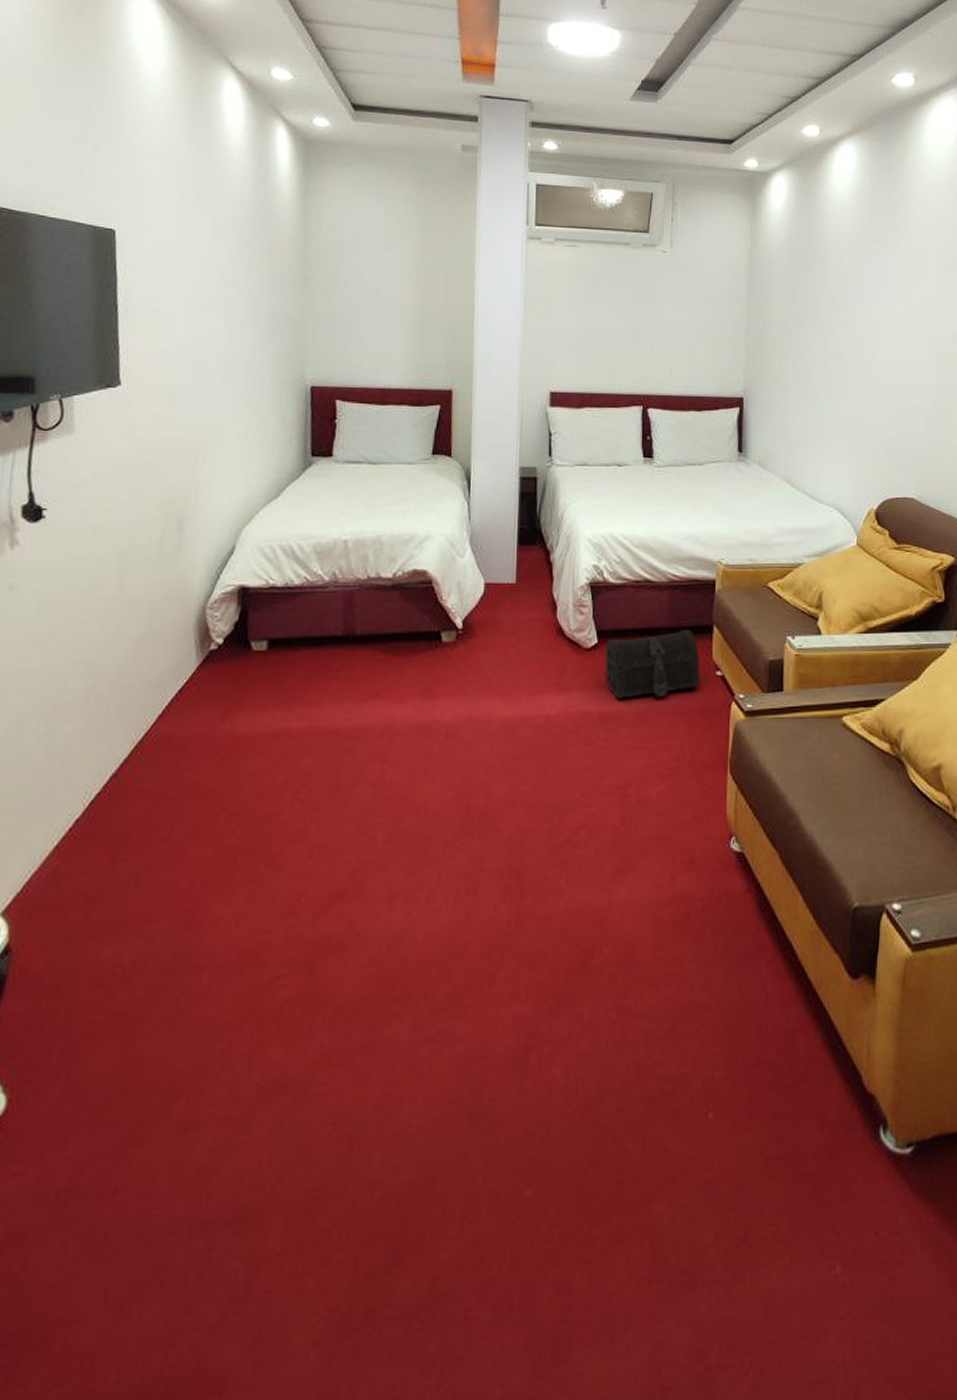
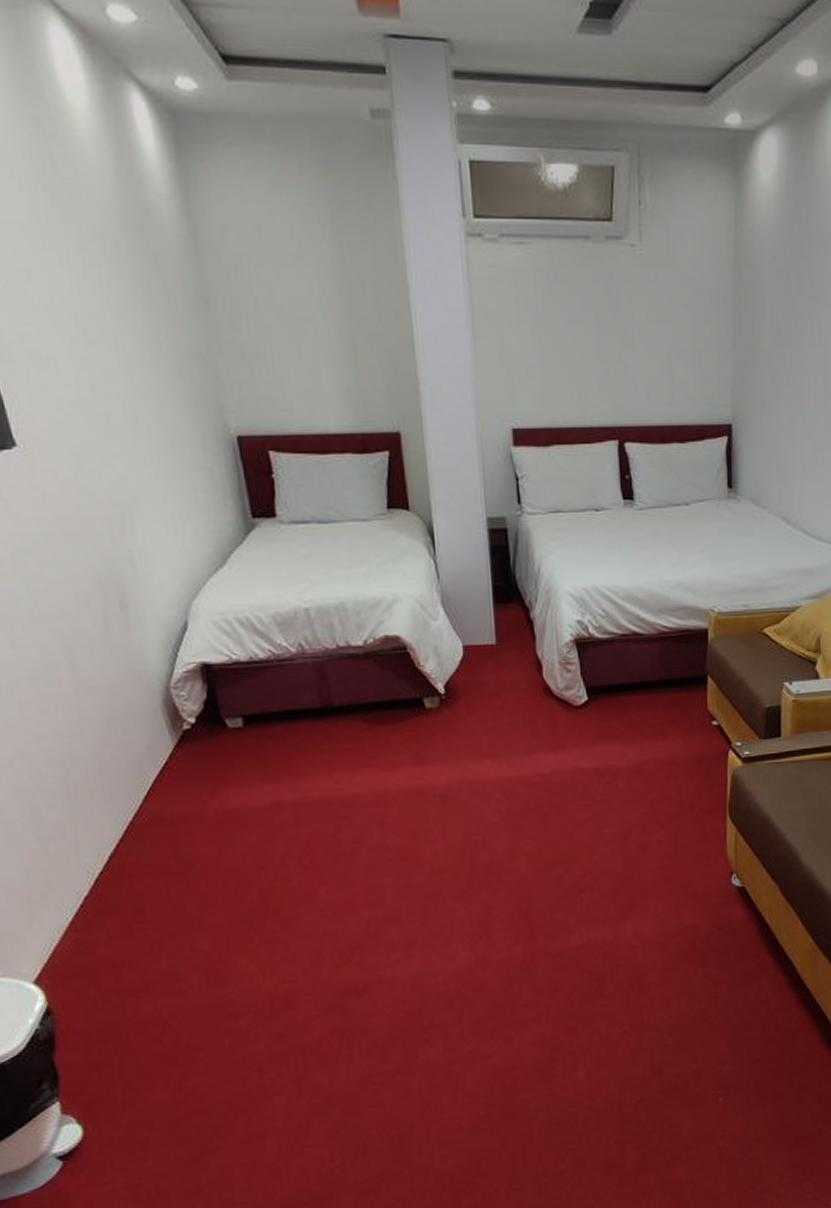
treasure chest: present [605,629,701,699] -> none [596,681,697,754]

